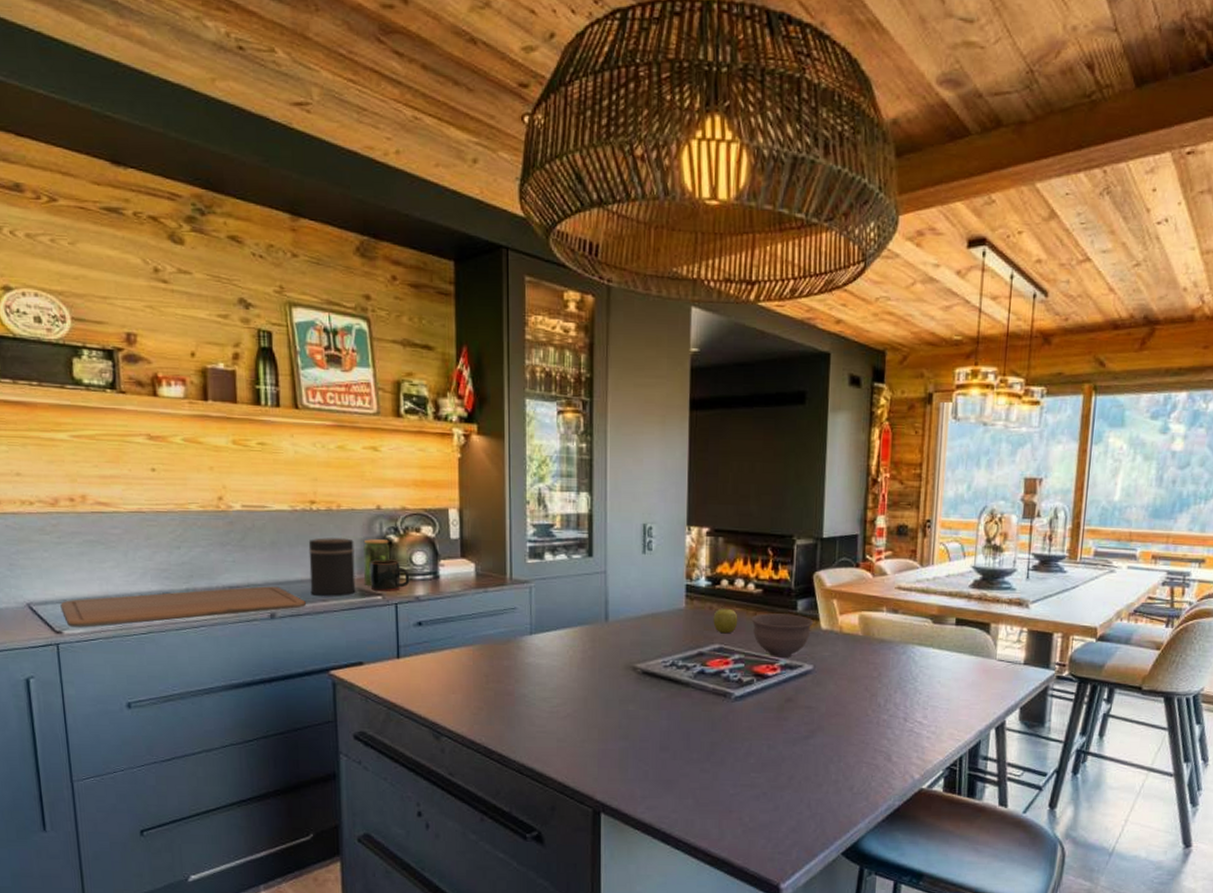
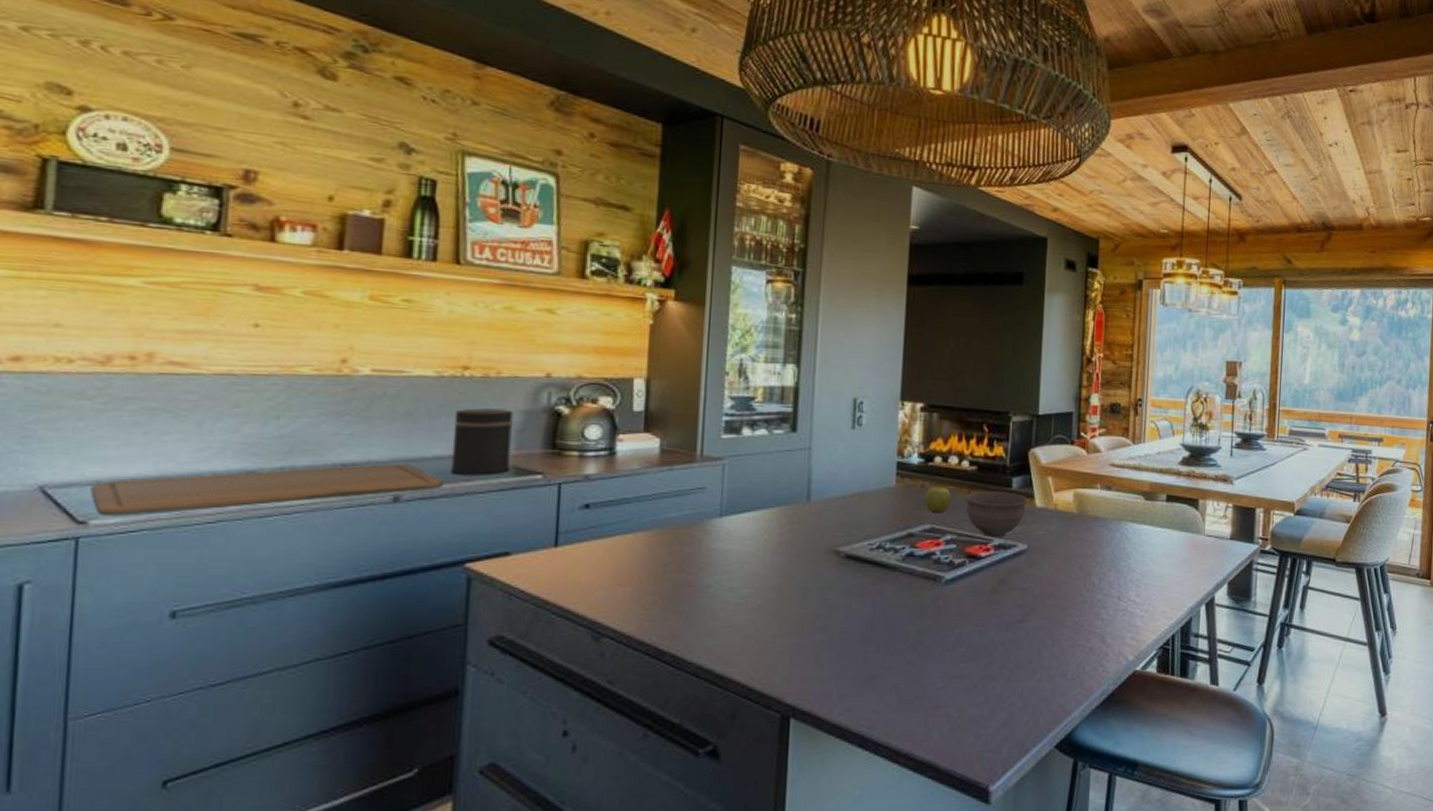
jar: present [363,539,391,587] -> none [521,410,559,464]
mug: present [369,559,410,591] -> none [529,433,580,470]

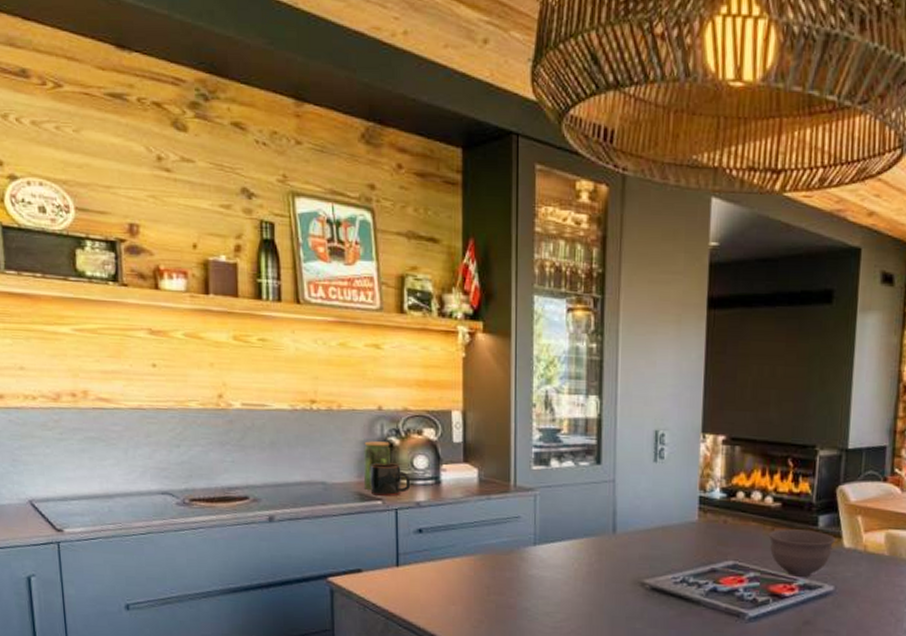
chopping board: present [90,463,443,516] -> none [61,488,305,527]
cylinder: present [450,408,514,477] -> none [308,439,355,501]
jar: none [521,410,559,464] -> present [363,441,391,491]
mug: none [529,433,580,470] -> present [370,463,411,496]
fruit: present [924,485,951,513] -> none [727,521,754,550]

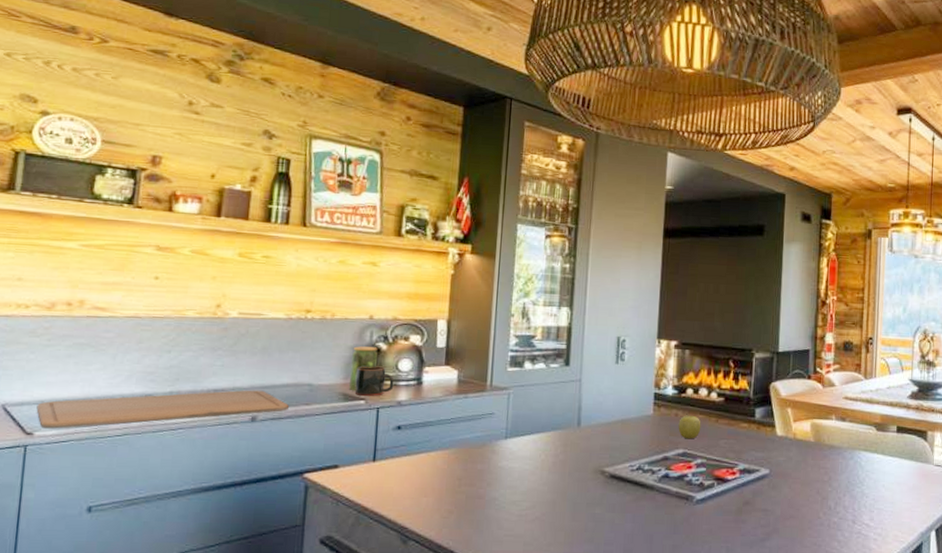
chopping board: none [61,488,305,527] -> present [36,390,289,429]
fruit: none [727,521,754,550] -> present [678,414,701,439]
bowl: present [768,529,836,577] -> none [713,420,770,462]

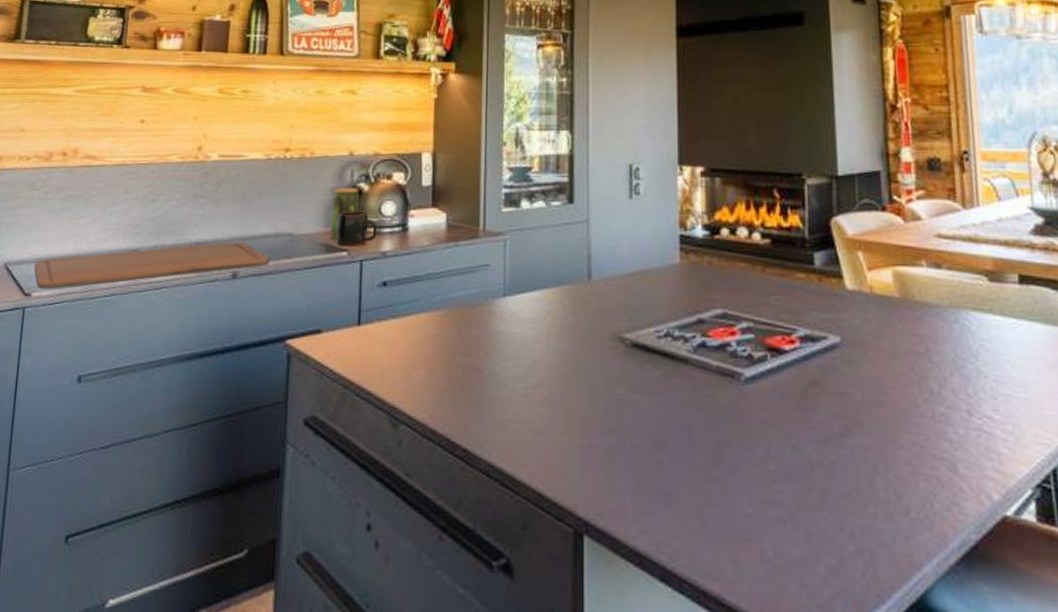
fruit: present [678,414,701,439] -> none [713,261,743,296]

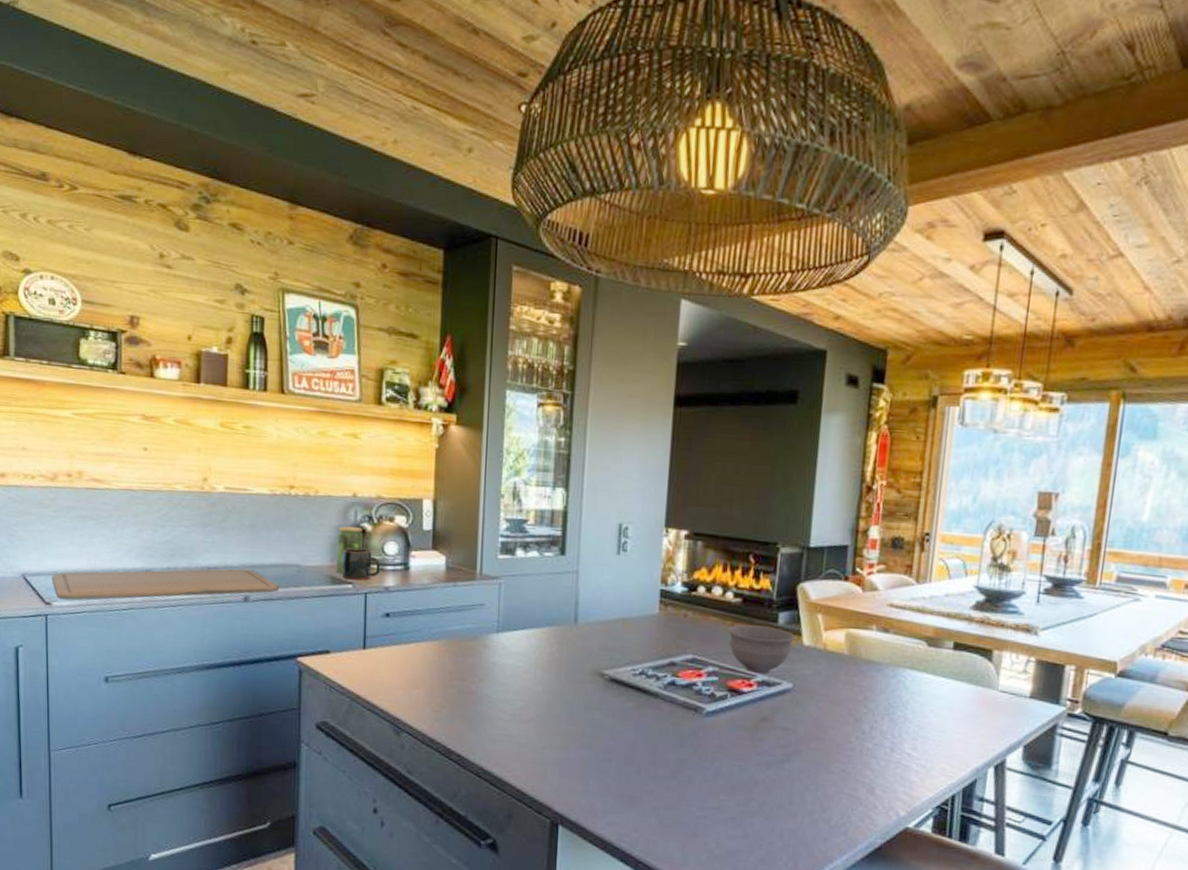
bowl: none [759,269,837,326] -> present [728,624,796,674]

